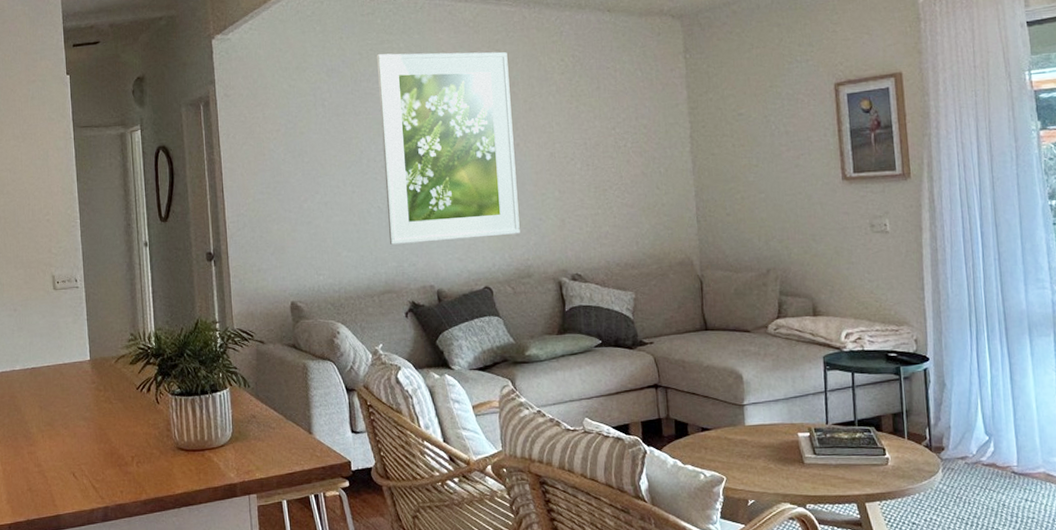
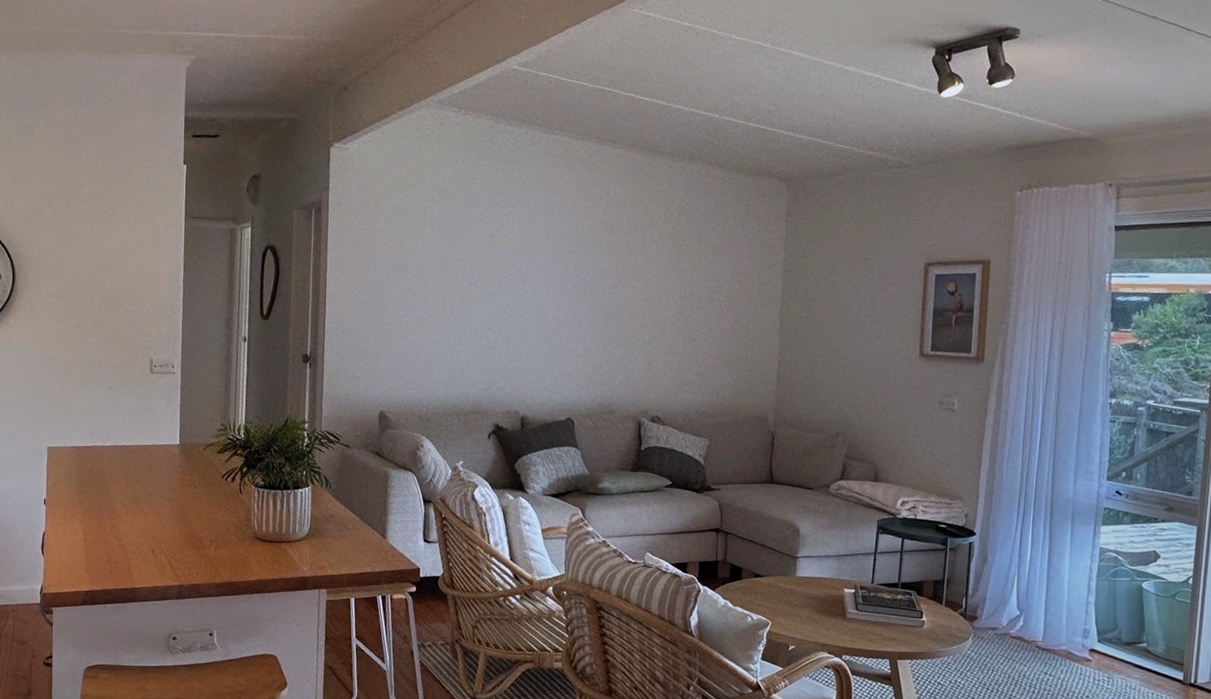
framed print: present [377,51,520,245] -> none [481,182,617,371]

